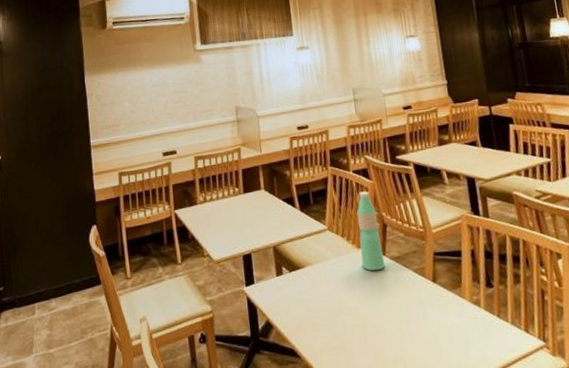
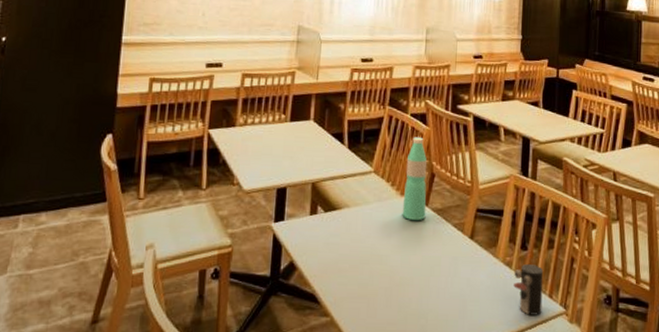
cup: none [484,300,521,352] -> present [514,263,544,315]

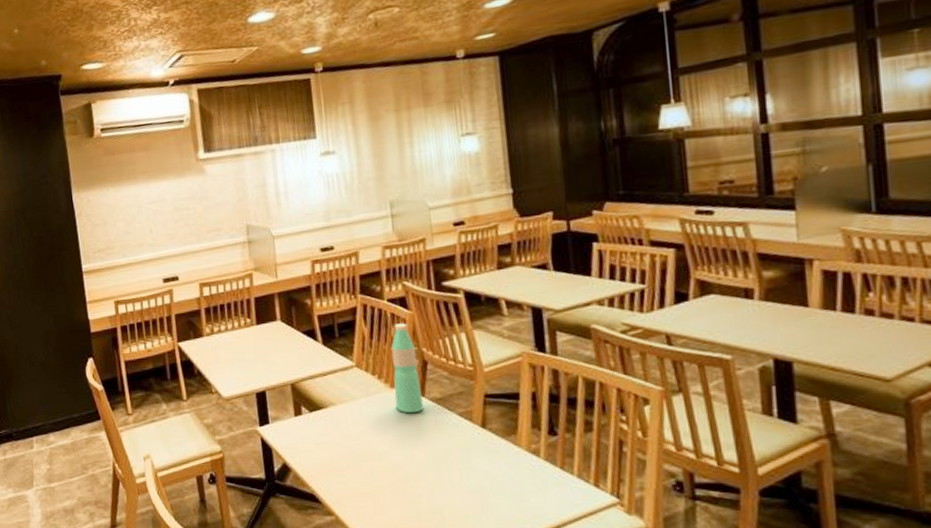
cup: present [514,263,544,315] -> none [544,450,588,507]

